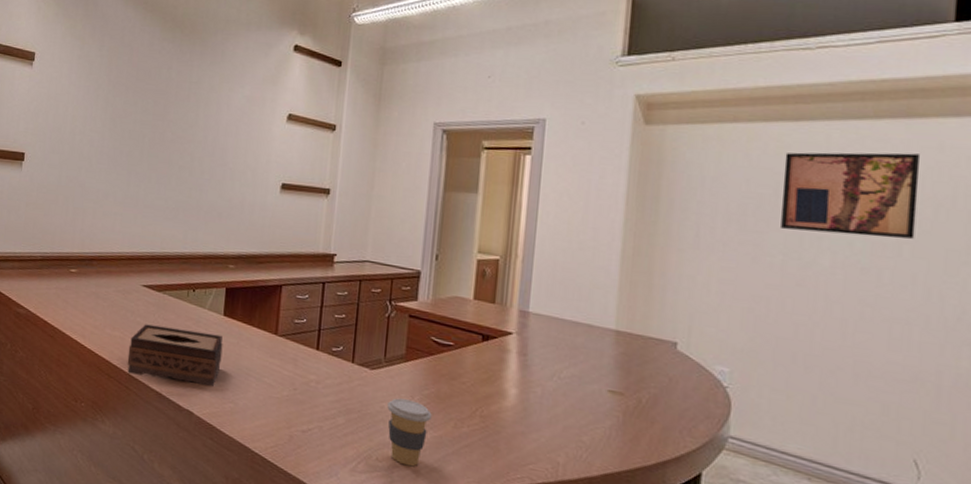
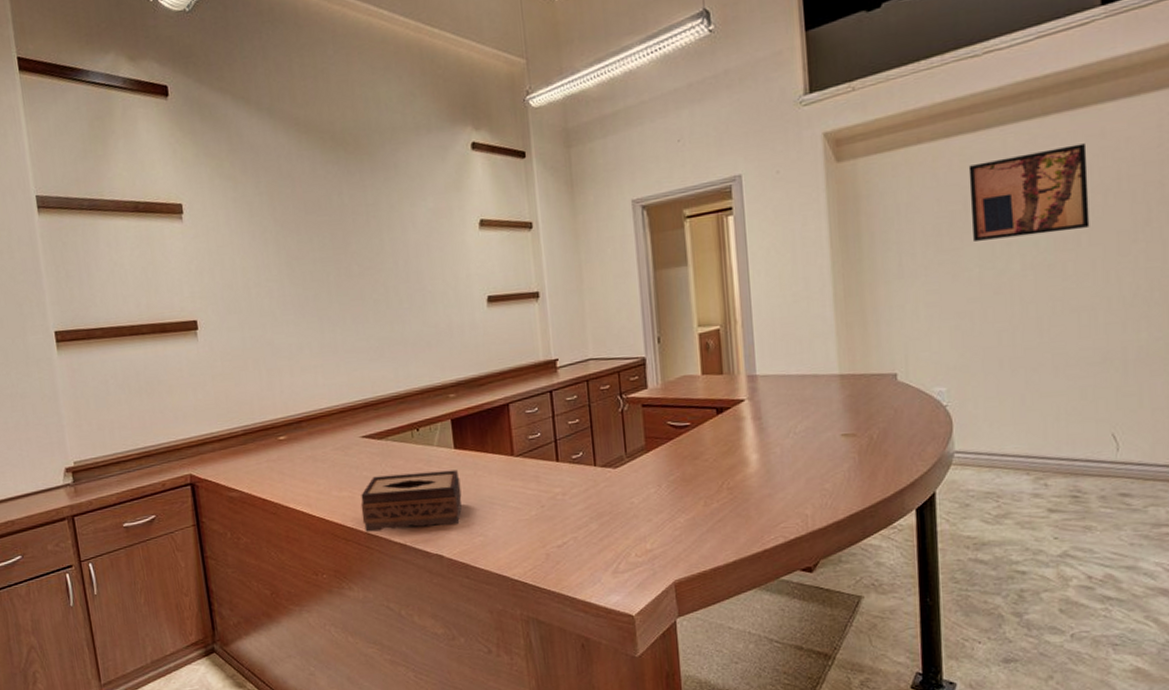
coffee cup: present [387,398,432,467] -> none [637,489,682,555]

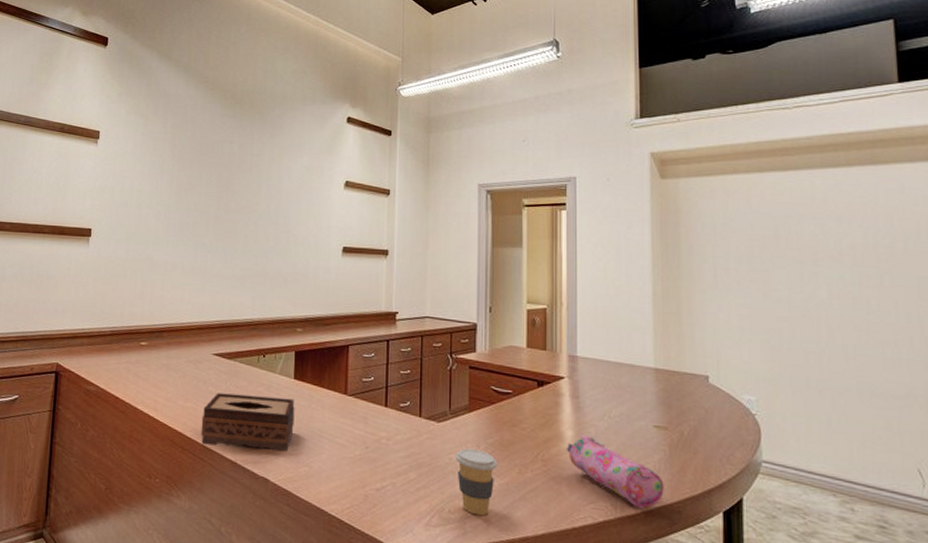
coffee cup: none [637,489,682,555] -> present [455,448,497,516]
pencil case: none [751,456,855,519] -> present [566,435,664,509]
wall art: present [968,143,1090,241] -> none [779,195,892,270]

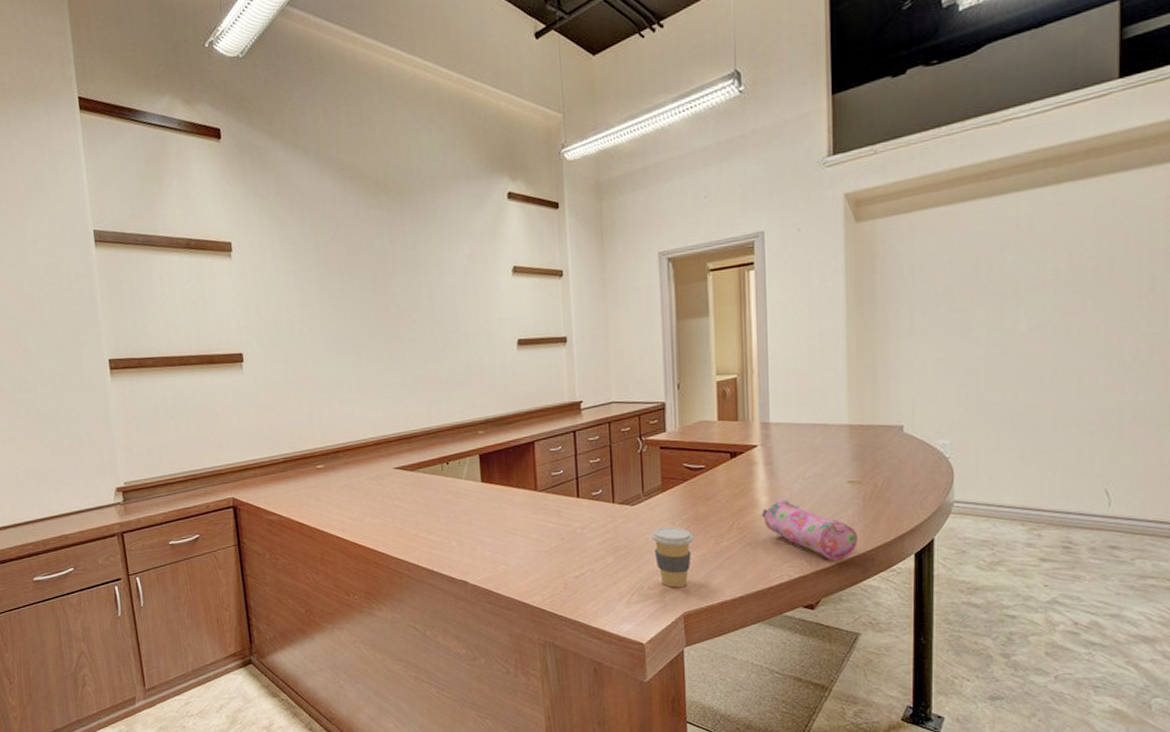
tissue box: present [200,393,295,451] -> none [391,502,487,557]

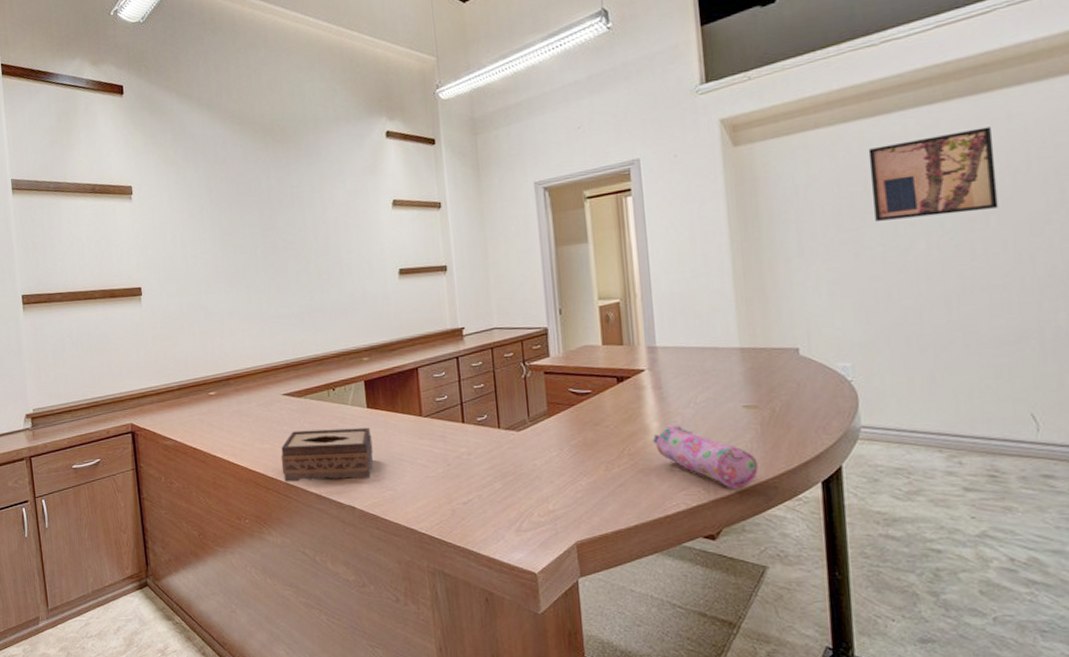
tissue box: none [391,502,487,557] -> present [280,427,373,482]
coffee cup: present [651,527,694,588] -> none [539,453,583,516]
wall art: none [982,212,1097,302] -> present [868,127,999,221]

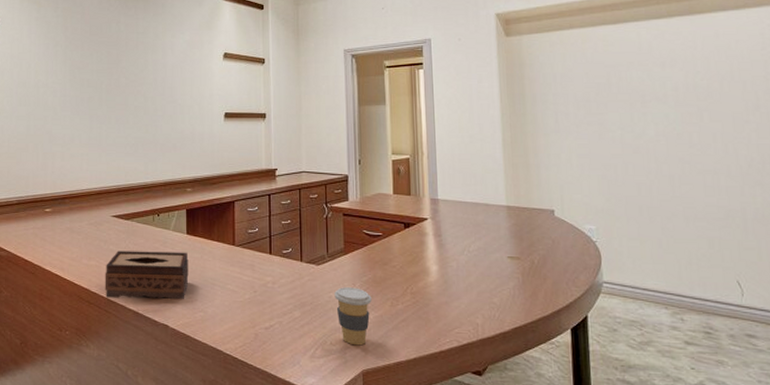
coffee cup: none [539,453,583,516] -> present [334,287,372,346]
pencil case: present [652,425,758,489] -> none [431,269,519,330]
wall art: present [868,127,999,221] -> none [610,41,710,109]

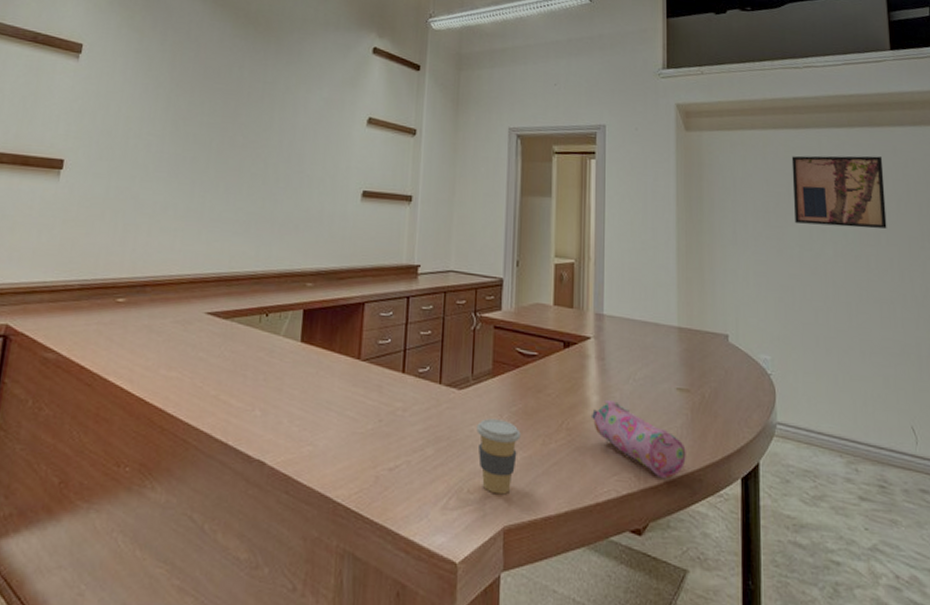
tissue box: present [104,251,189,300] -> none [185,359,300,428]
pencil case: none [431,269,519,330] -> present [590,400,686,478]
wall art: none [610,41,710,109] -> present [791,155,887,229]

